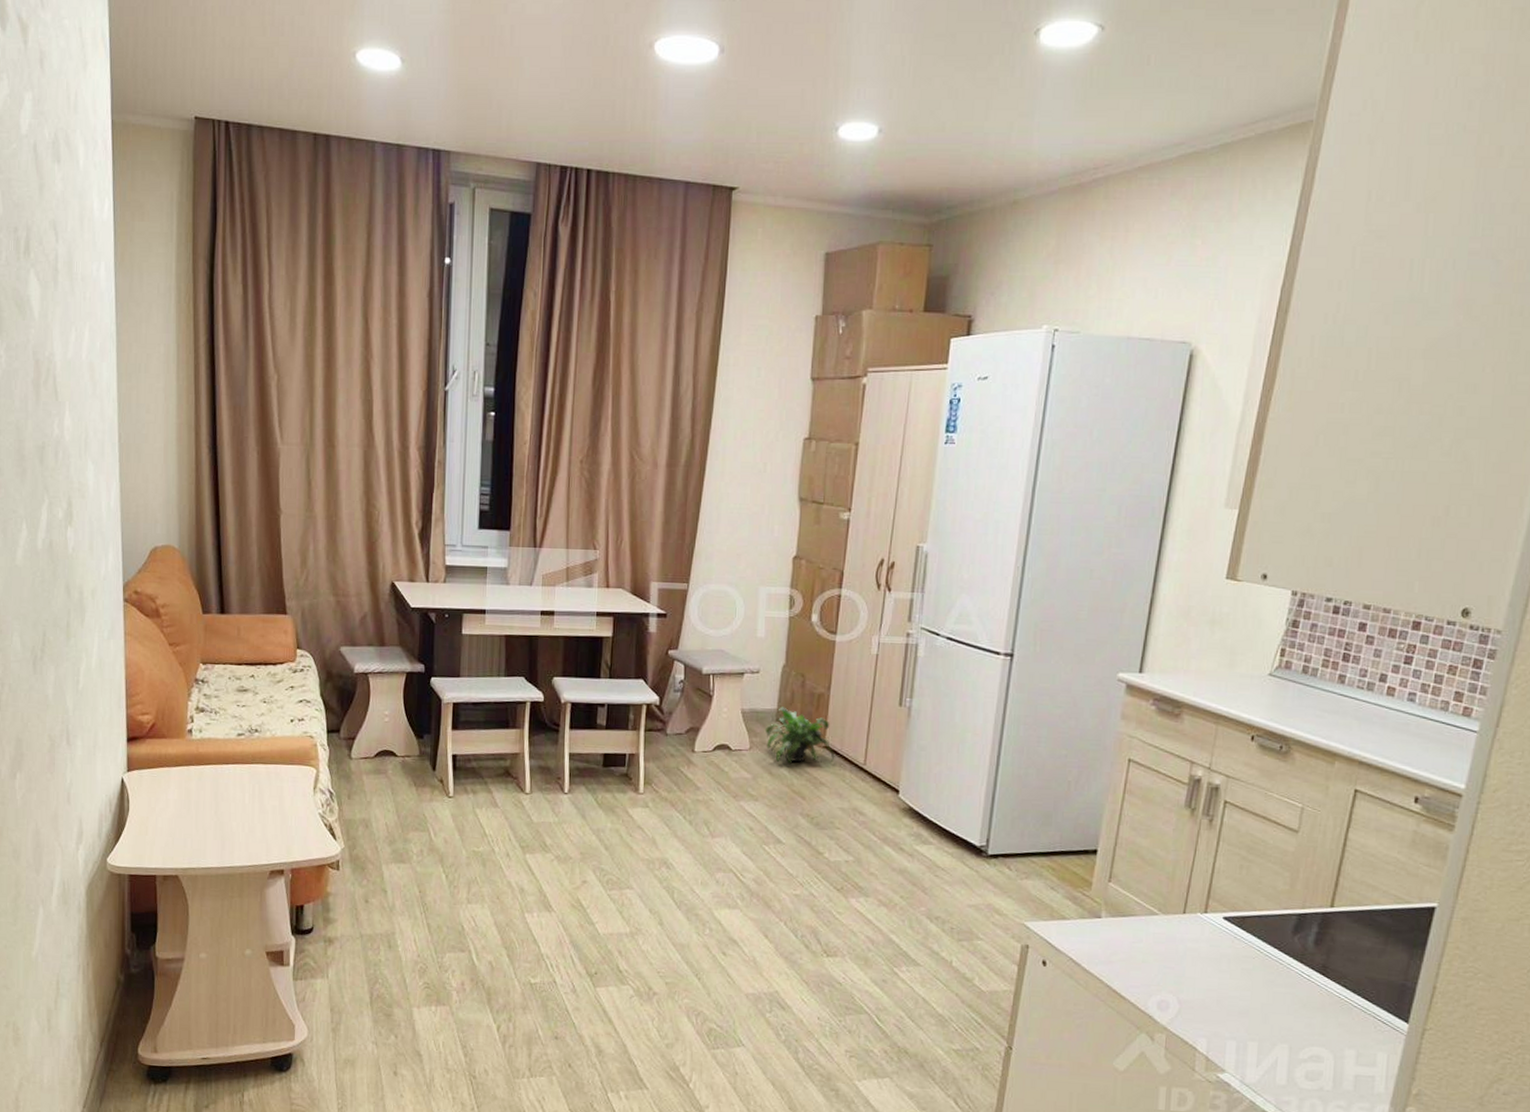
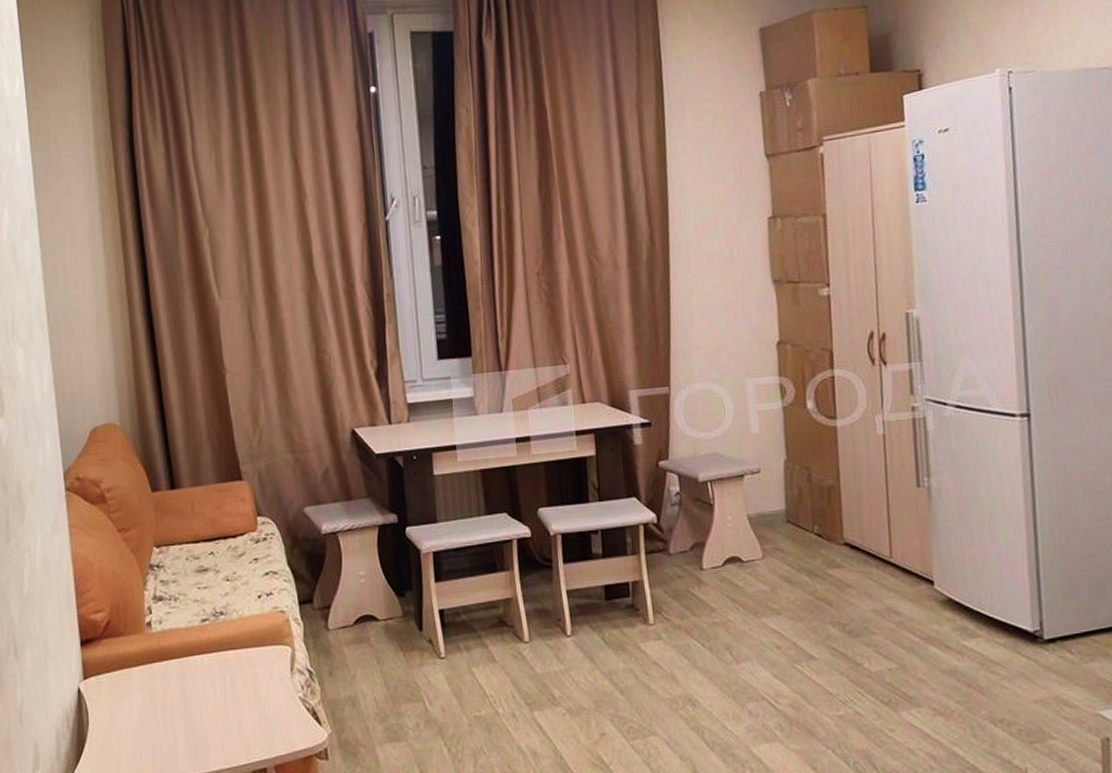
potted plant: present [765,706,835,764] -> none [776,506,858,569]

